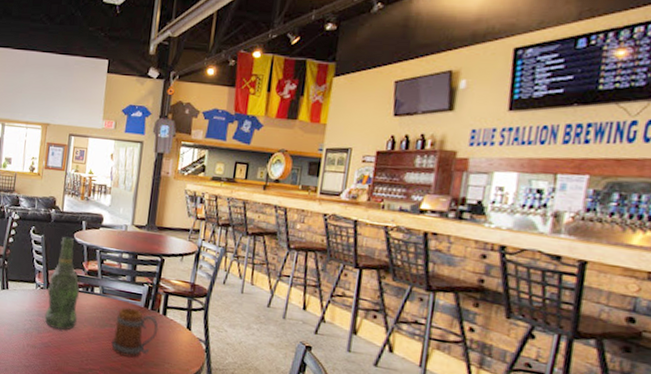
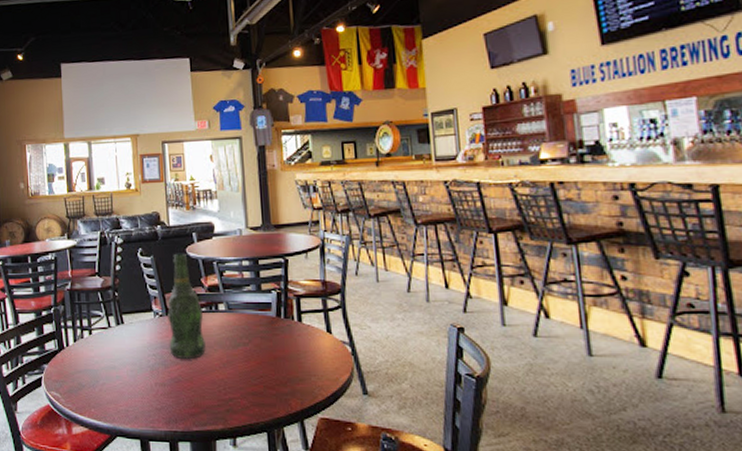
beer mug: present [111,307,159,358] -> none [248,320,297,377]

